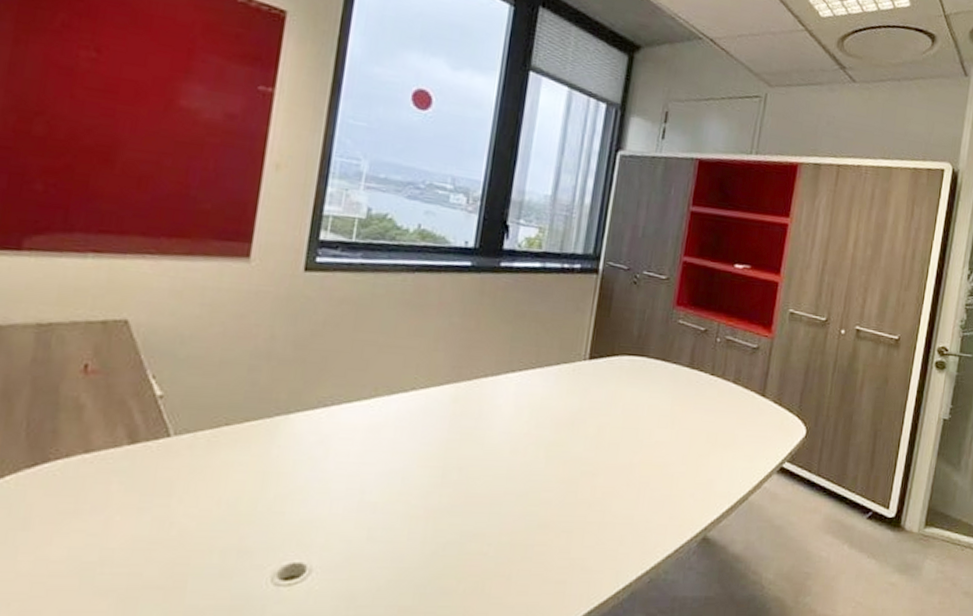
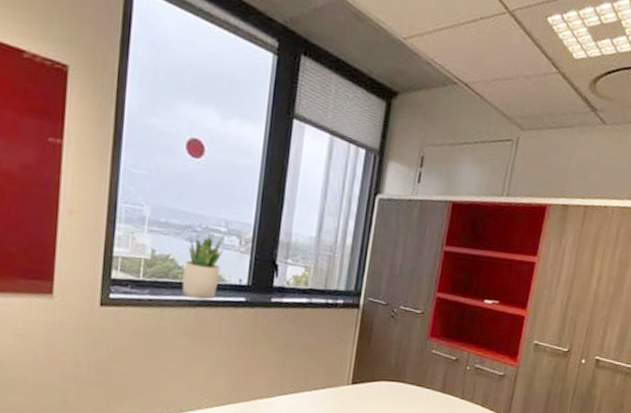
planter: none [399,191,450,264] -> present [181,233,225,300]

